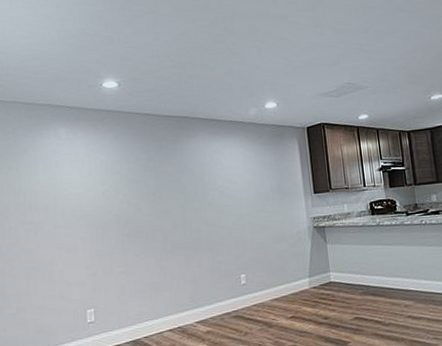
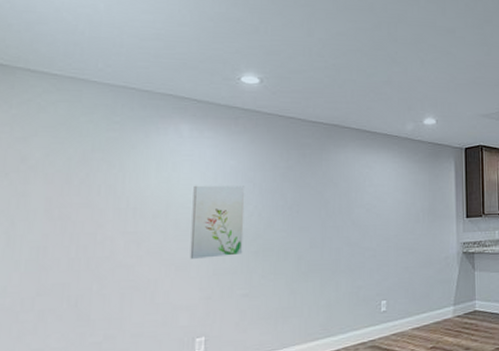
wall art: none [73,177,118,243] -> present [190,185,245,259]

